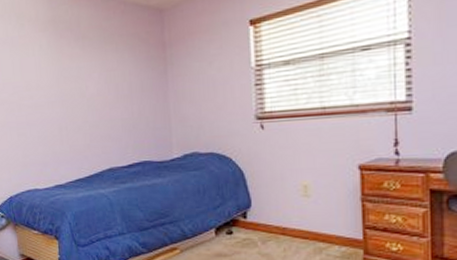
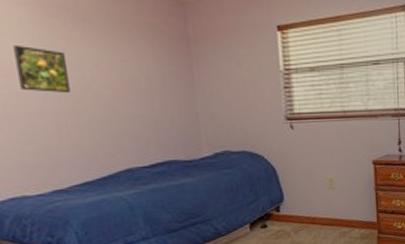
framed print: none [35,63,71,102] -> present [13,44,70,94]

